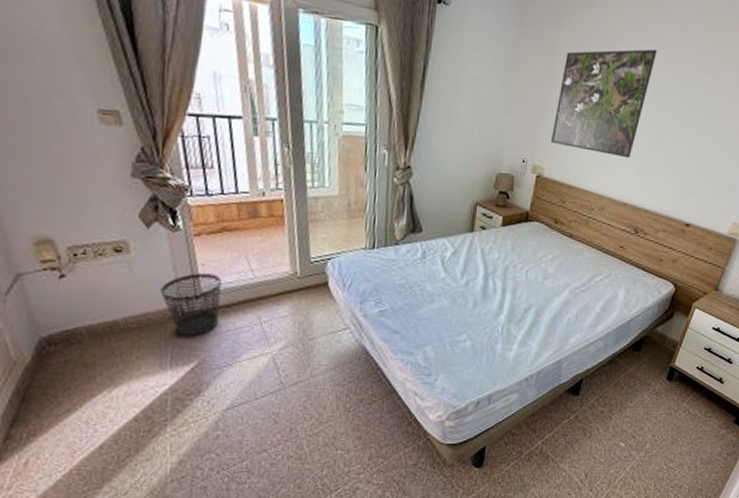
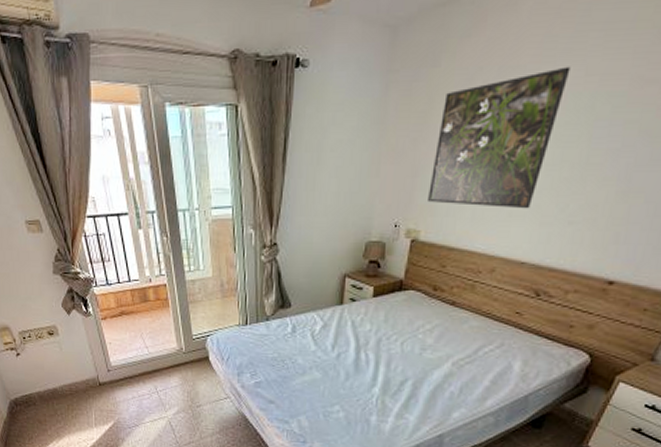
wastebasket: present [161,273,222,335] -> none [83,350,125,401]

